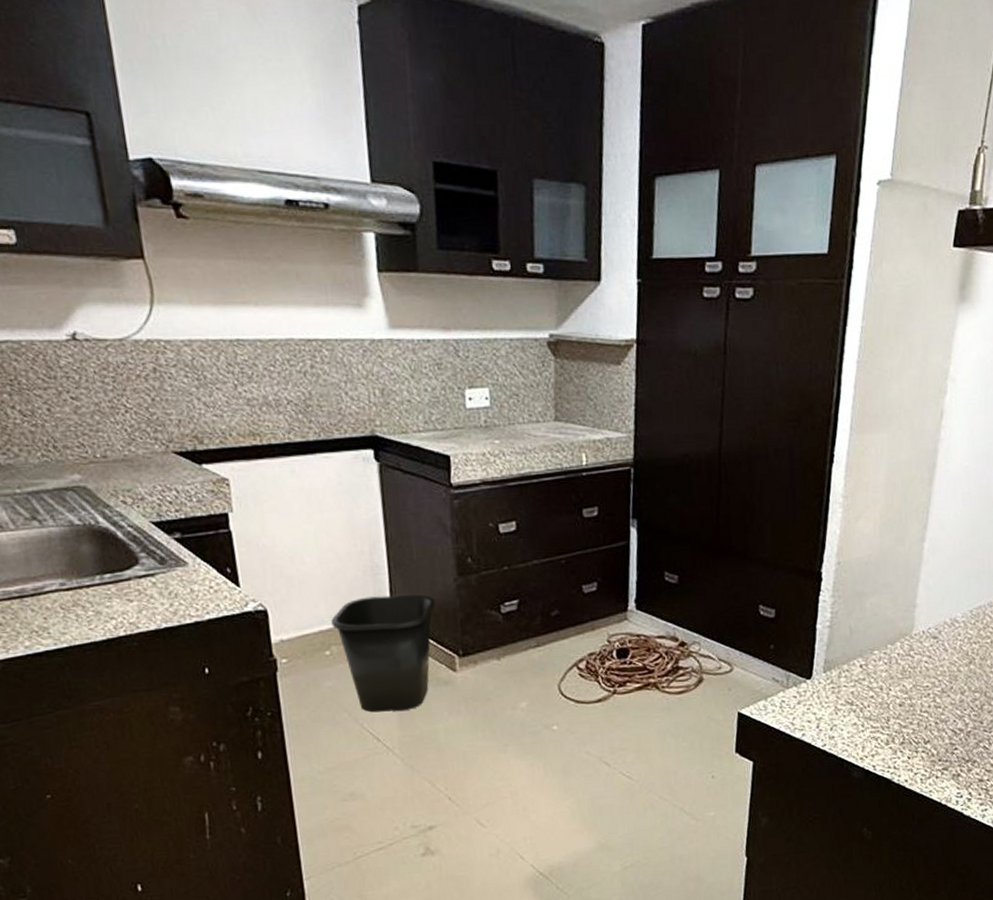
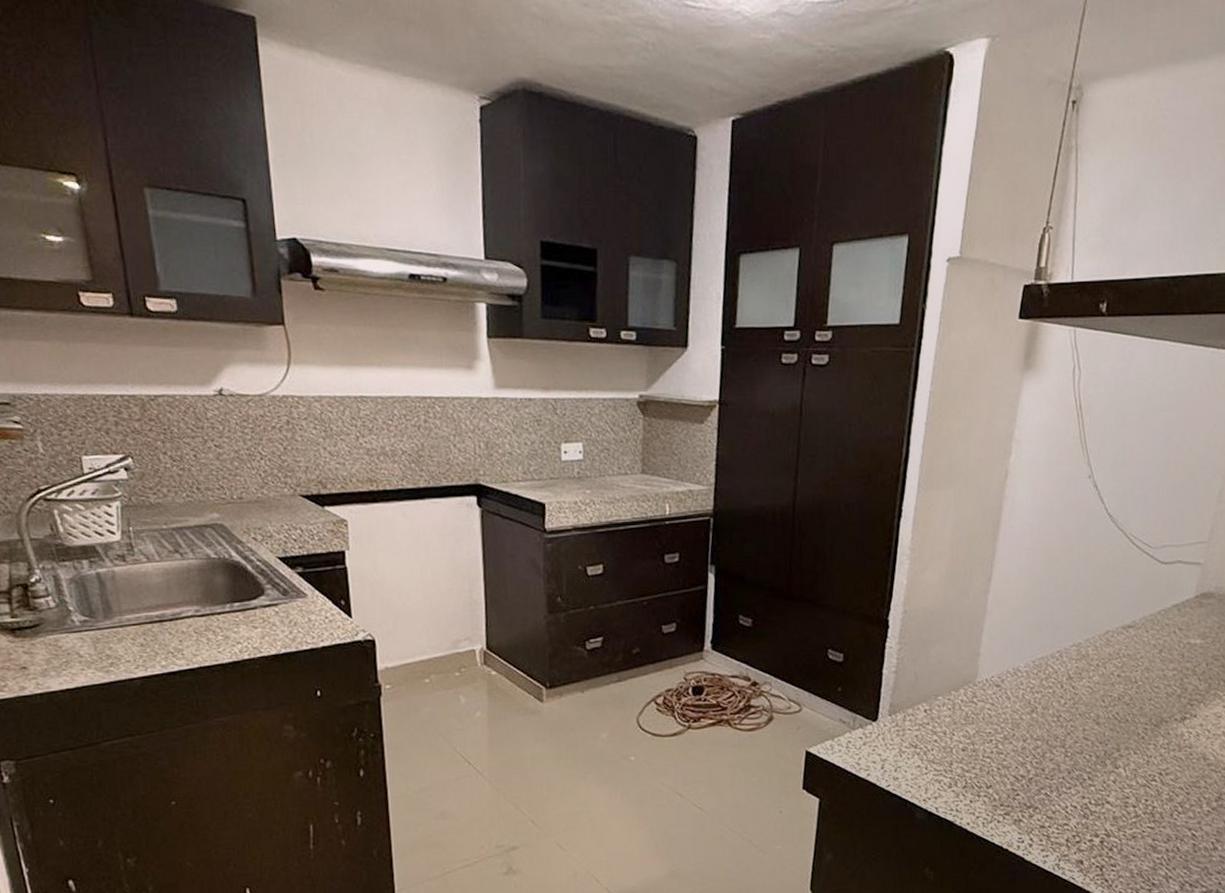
waste bin: present [331,594,436,712] -> none [432,630,527,738]

